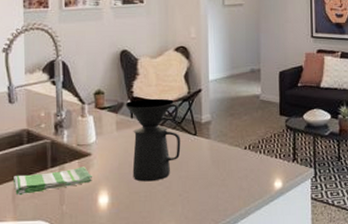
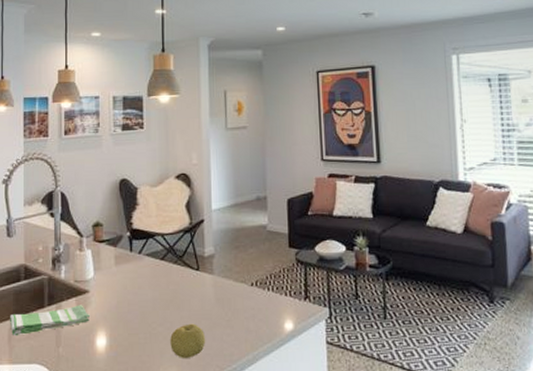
coffee maker: present [125,98,181,182] -> none [124,230,182,322]
fruit: none [169,183,203,214] -> present [170,323,206,358]

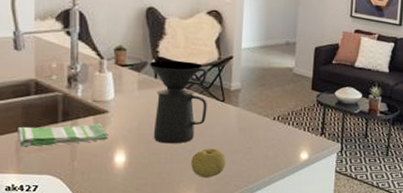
coffee maker: none [124,230,182,322] -> present [149,60,208,144]

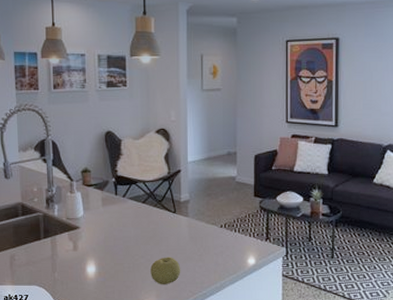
dish towel: present [16,123,110,148] -> none [10,238,82,263]
coffee maker: present [149,60,208,144] -> none [110,177,161,254]

